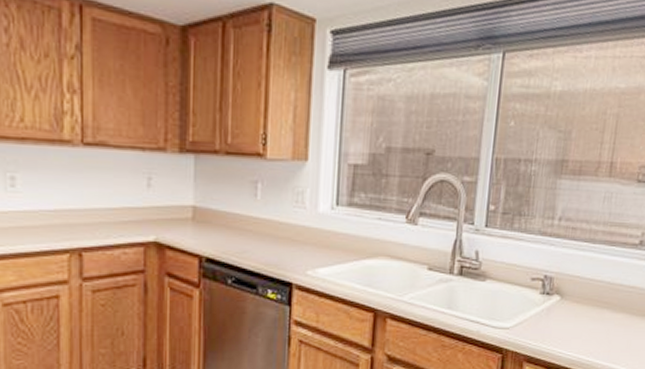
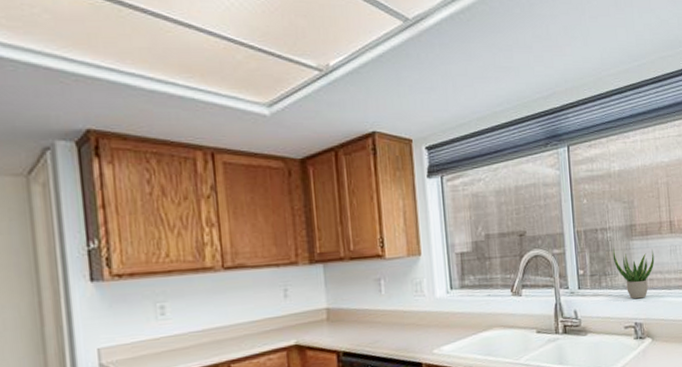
potted plant: none [533,184,584,249] -> present [612,247,655,299]

